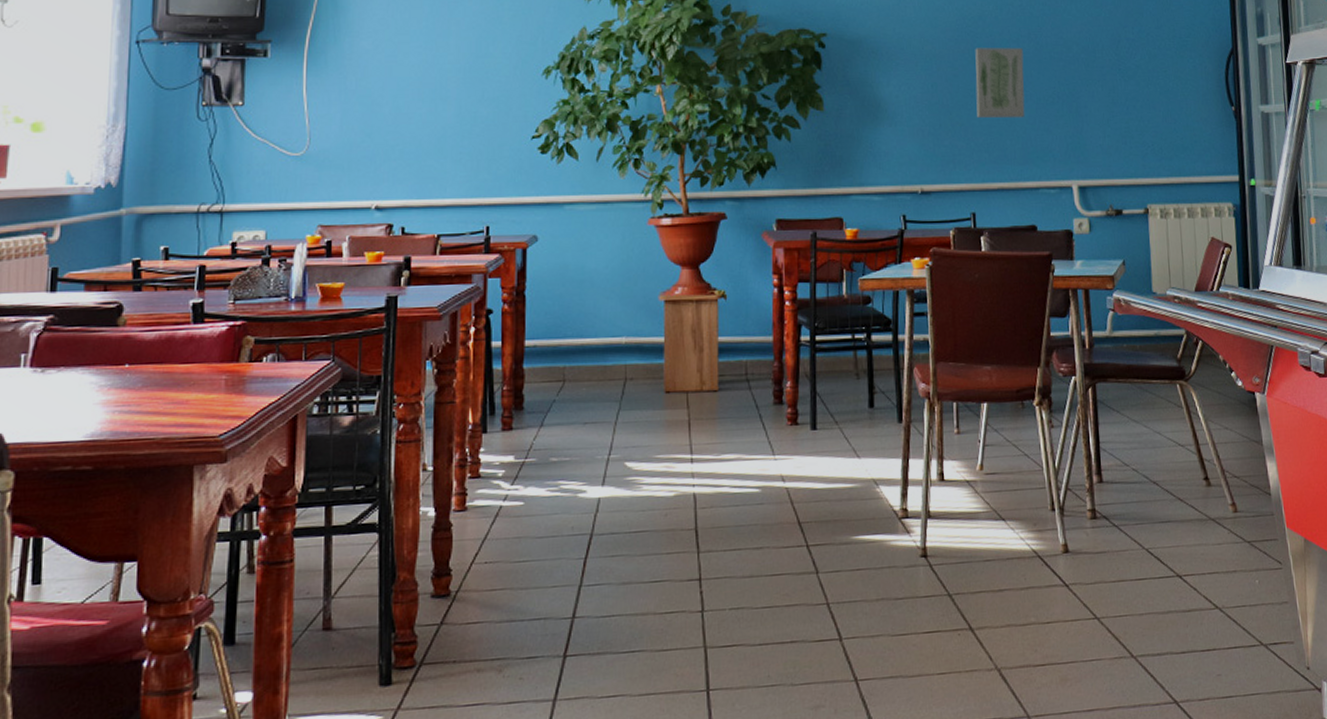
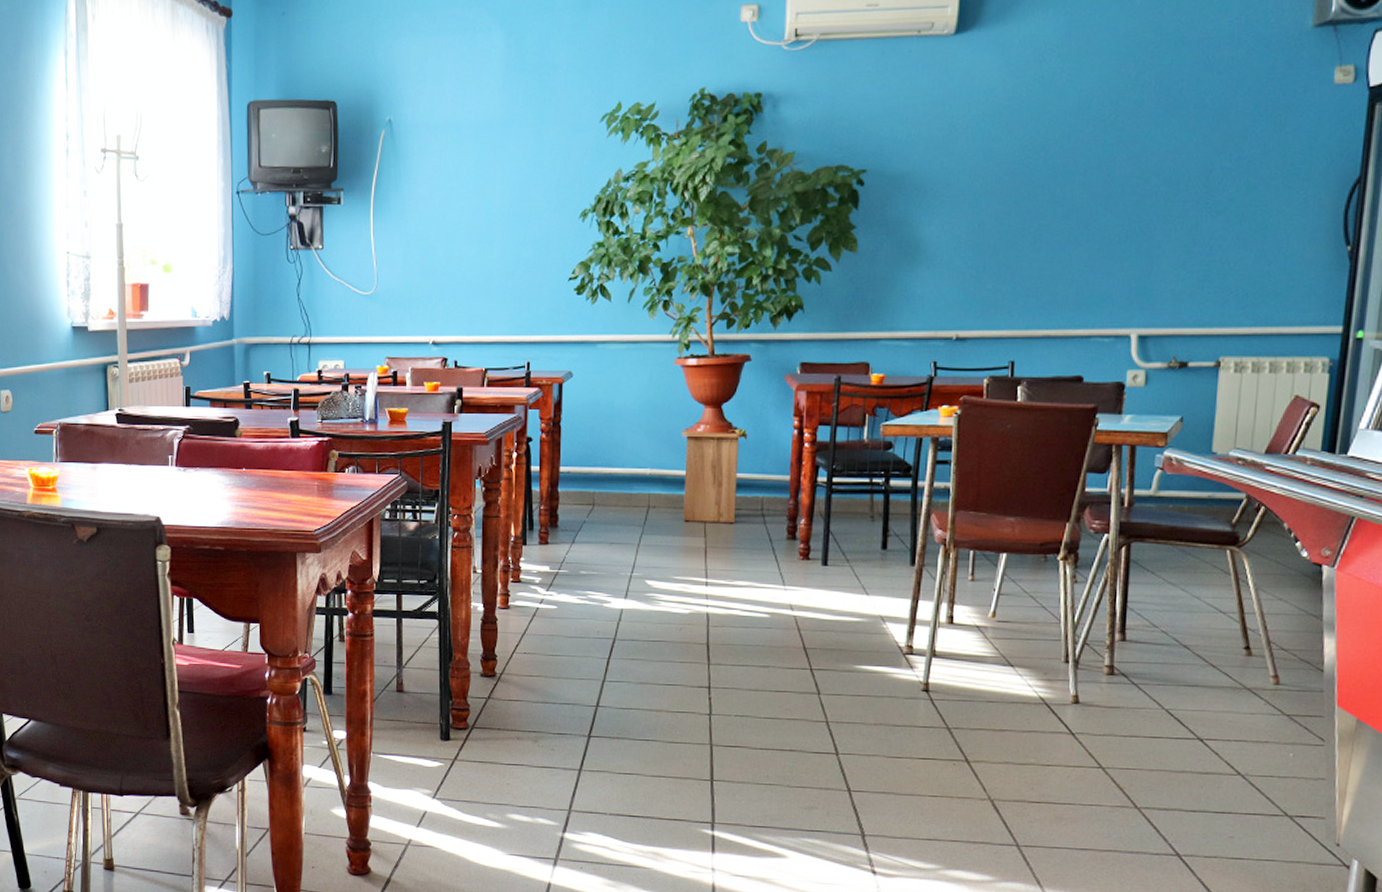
wall art: present [975,47,1025,119] -> none [1027,180,1090,260]

